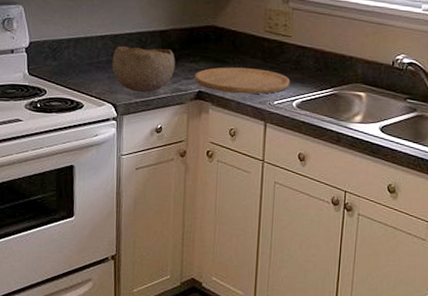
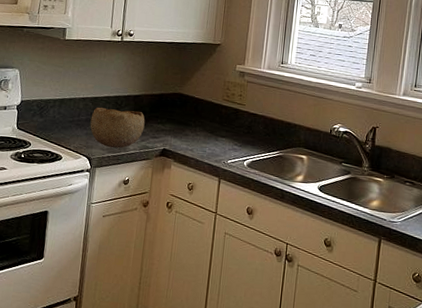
cutting board: present [194,67,290,95] -> none [160,129,243,154]

